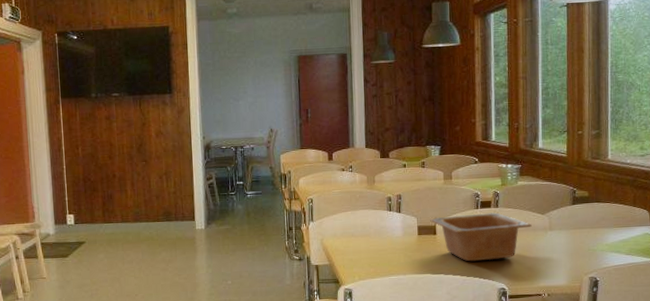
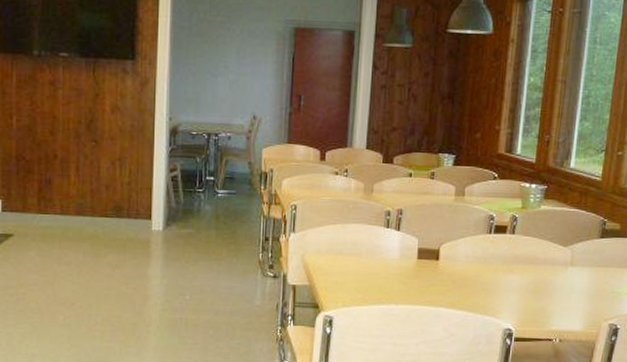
serving bowl: present [430,212,532,262] -> none [433,239,551,296]

